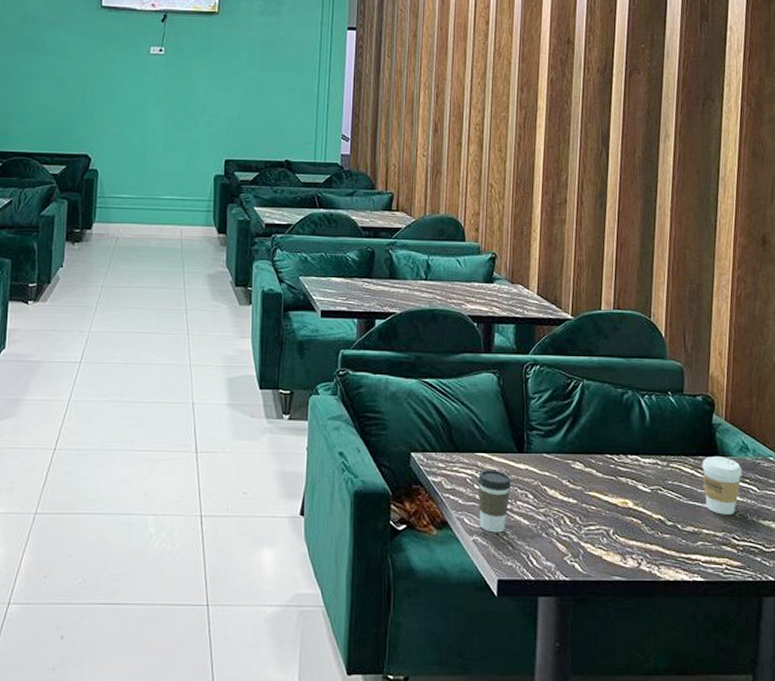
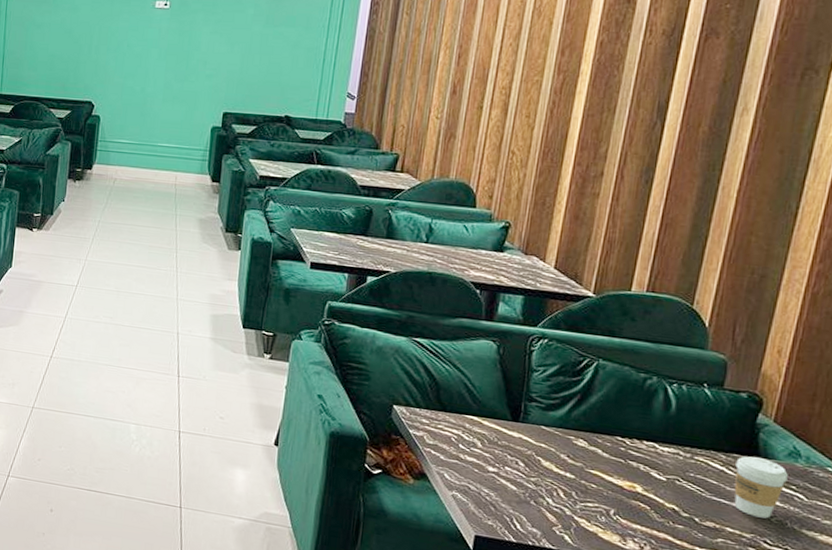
coffee cup: present [477,470,511,533] -> none [461,432,501,493]

